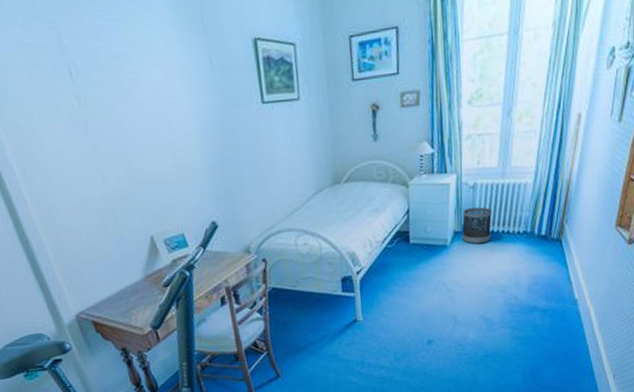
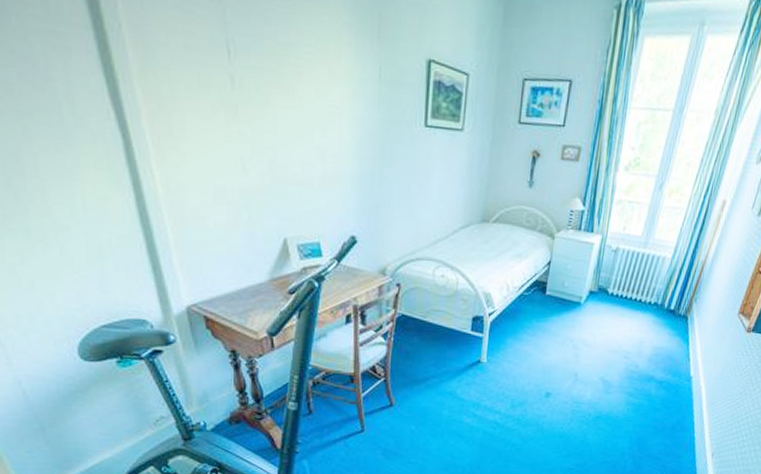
wastebasket: present [461,207,493,245] -> none [595,271,630,308]

